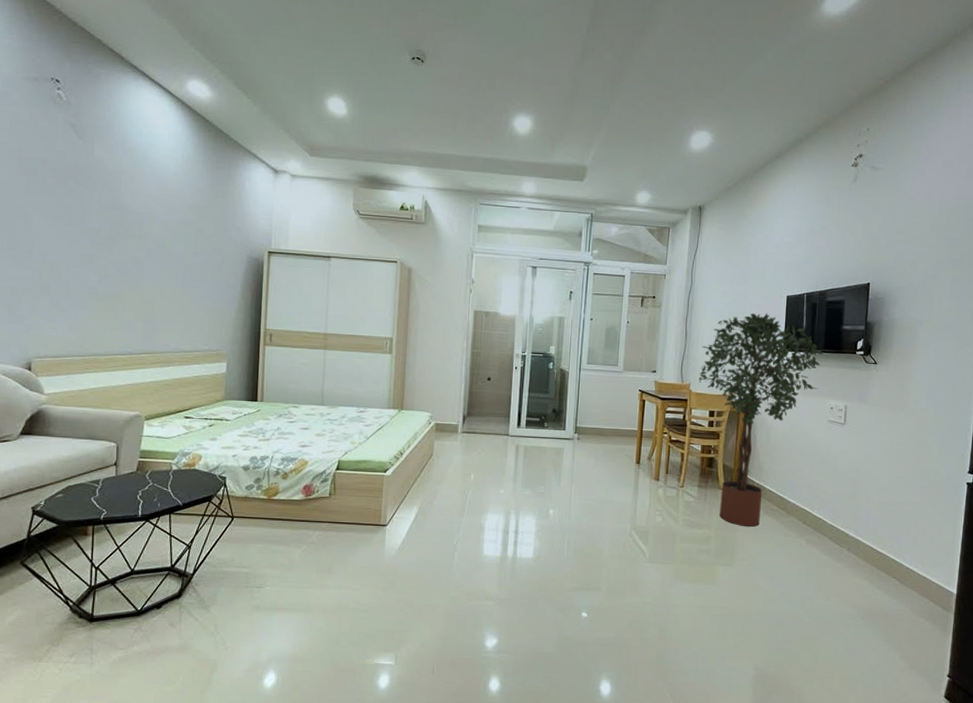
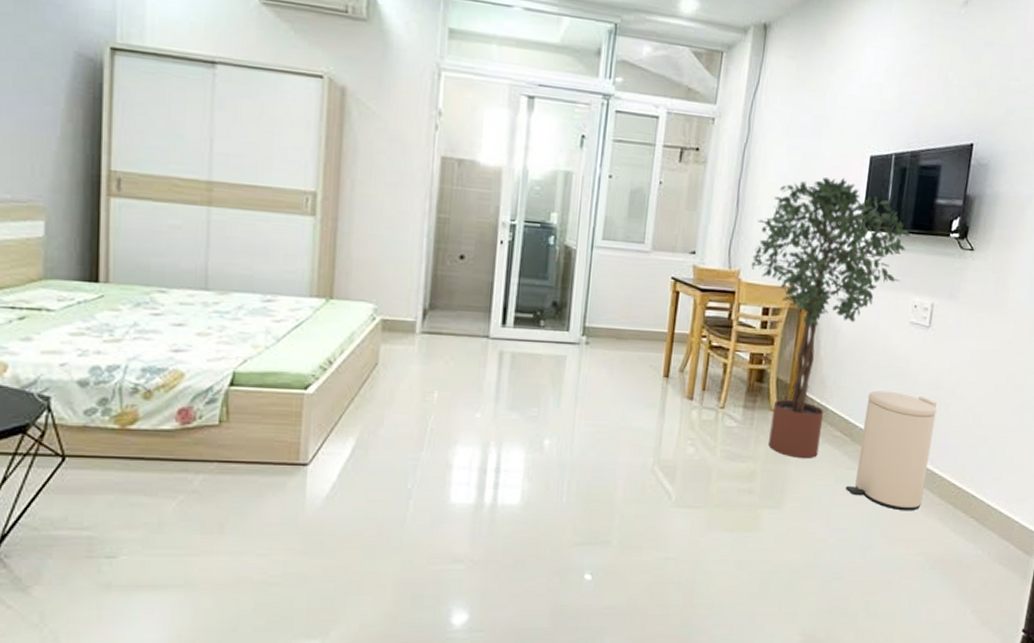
pedal bin: none [783,474,856,571] -> present [845,390,937,511]

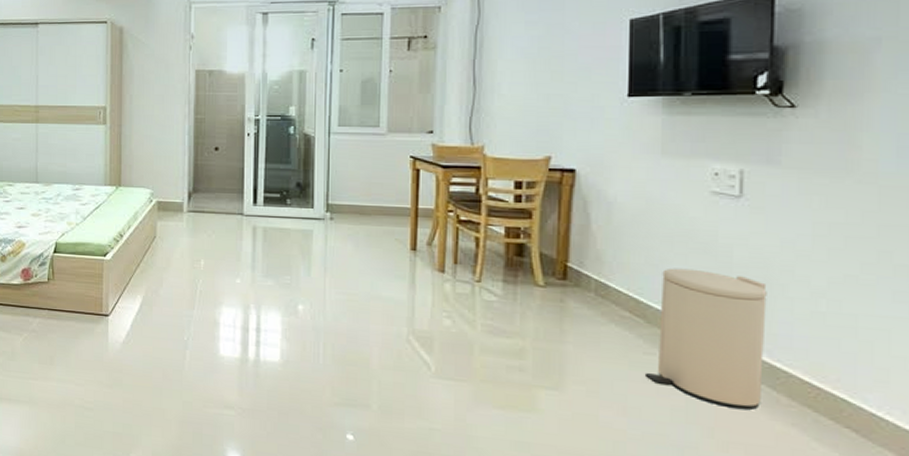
potted tree: present [751,176,911,458] -> none [496,46,697,339]

